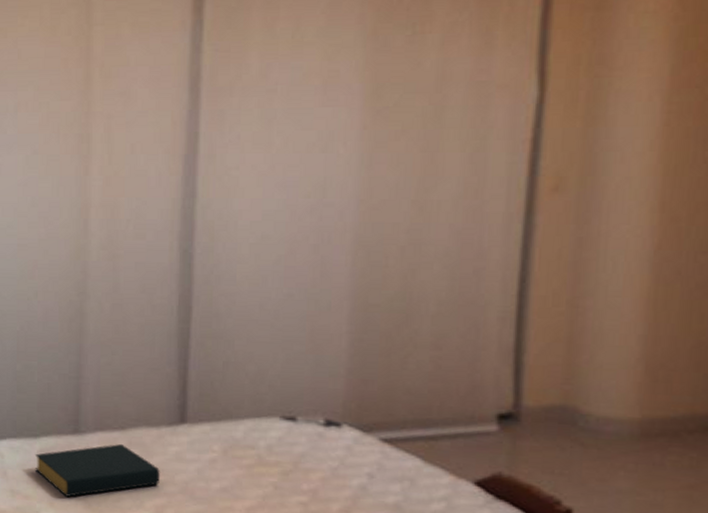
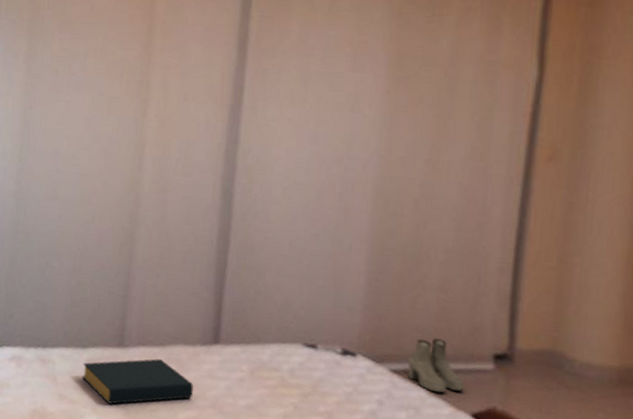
boots: none [400,401,465,461] -> present [407,338,465,393]

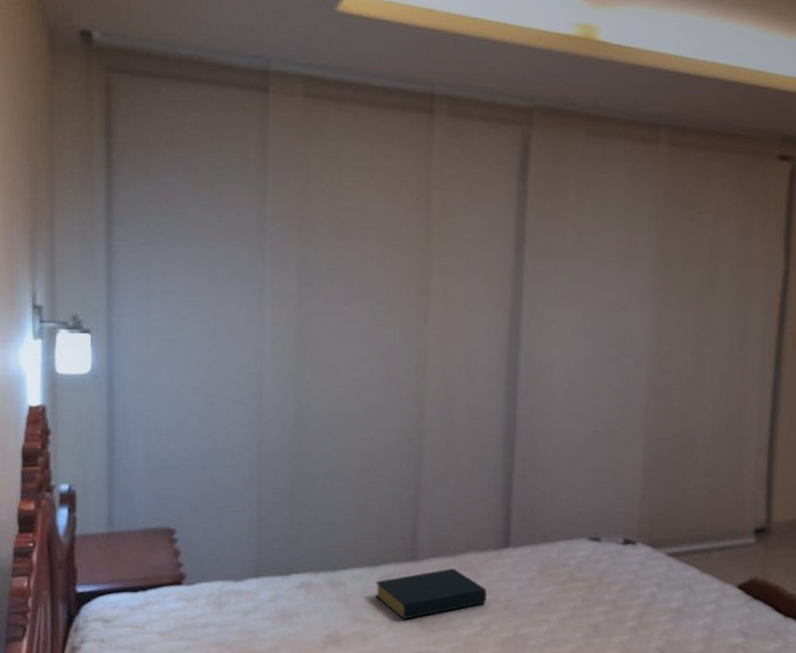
boots: present [407,338,465,393] -> none [681,520,730,570]

